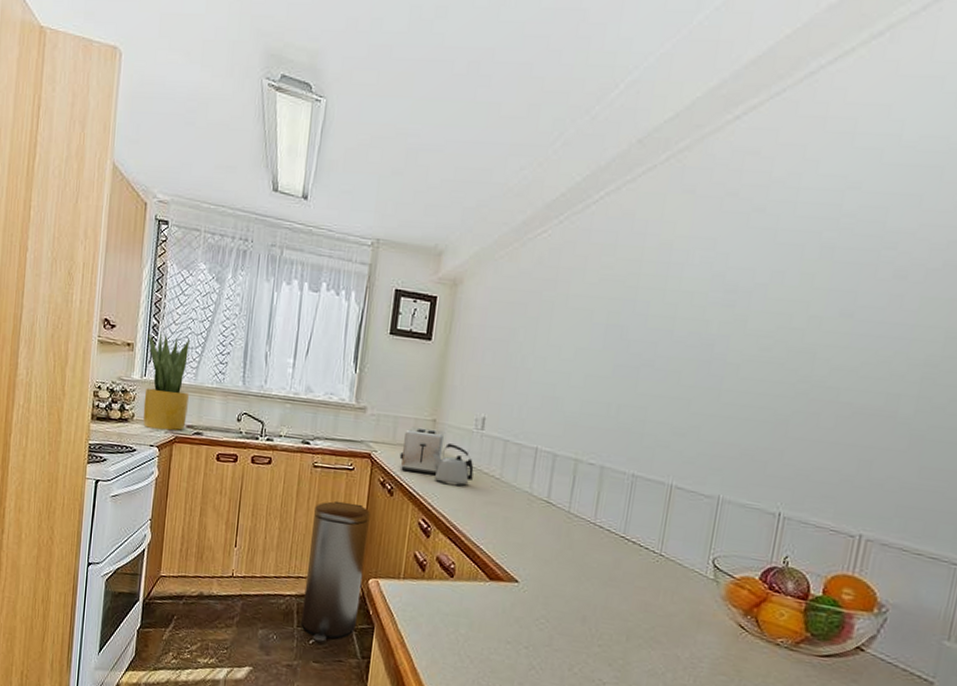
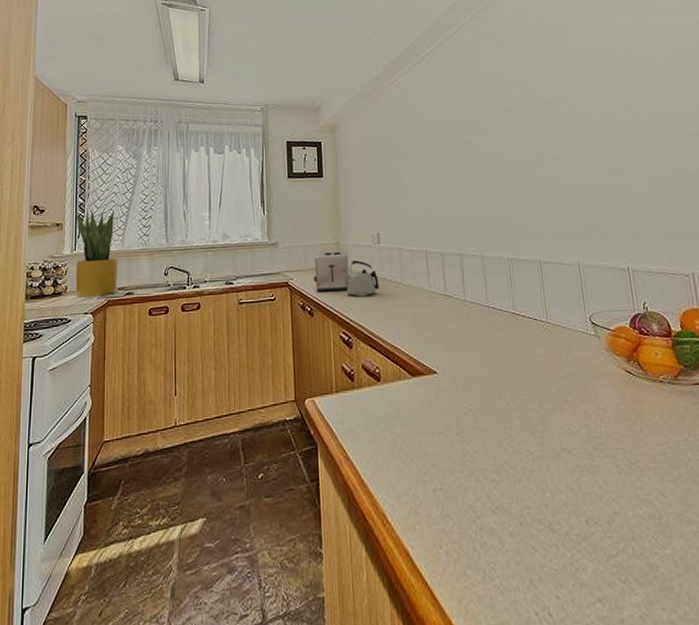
pedal bin: present [301,500,370,642] -> none [244,330,300,474]

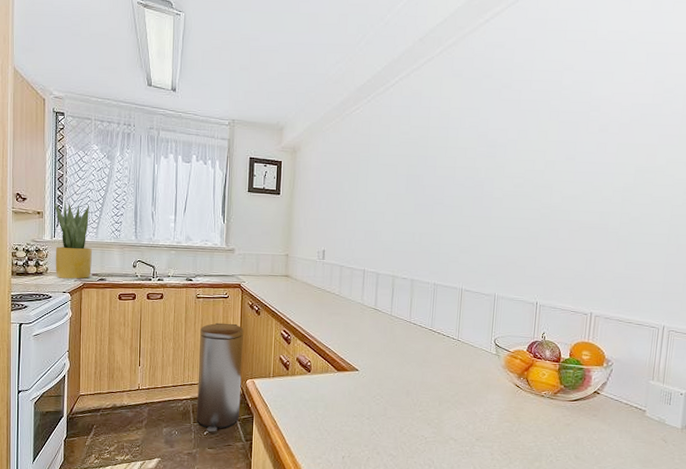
pedal bin: none [244,330,300,474] -> present [196,322,244,432]
toaster: present [313,250,350,292] -> none [263,261,296,297]
kettle: present [341,260,379,297] -> none [287,272,319,303]

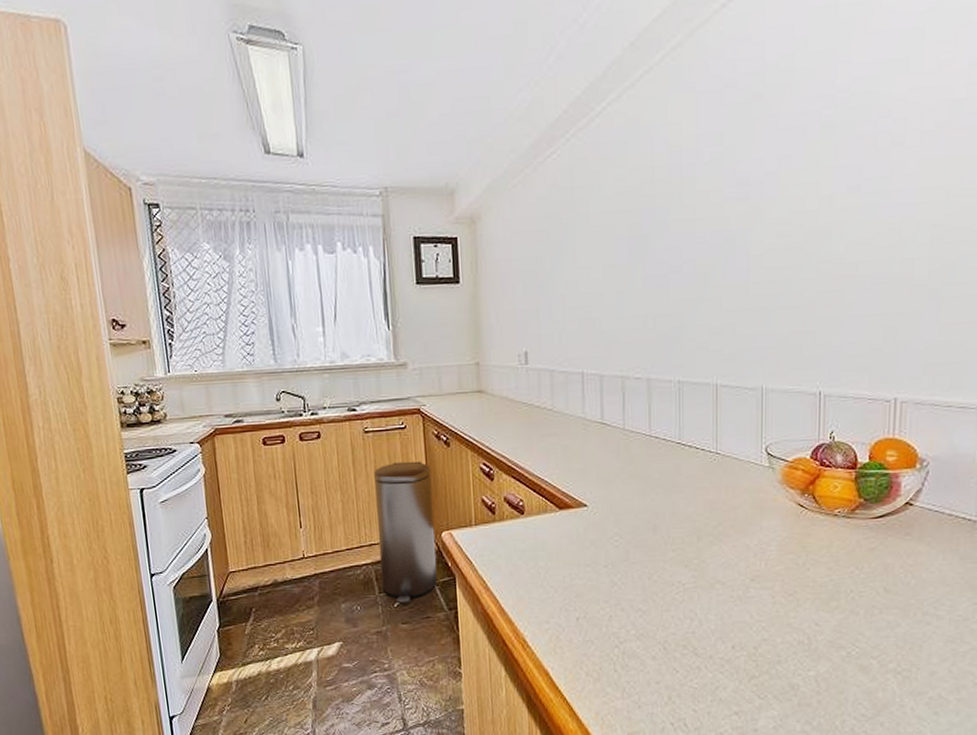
planter: present [54,201,93,279] -> none [163,322,224,425]

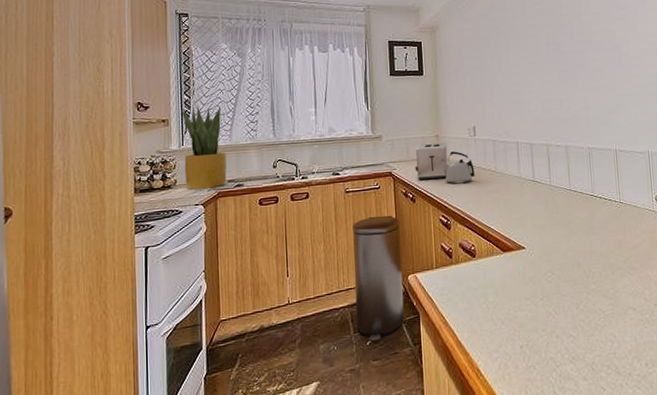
planter: none [163,322,224,425] -> present [181,105,227,190]
toaster: none [449,372,492,420] -> present [415,142,449,181]
kettle: none [481,383,525,425] -> present [440,151,475,184]

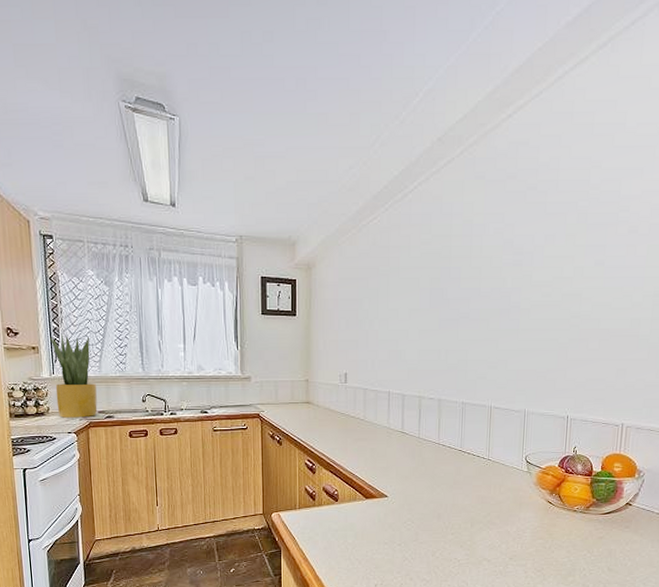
pedal bin: present [351,215,404,341] -> none [218,455,267,569]
toaster: present [415,142,449,181] -> none [283,387,317,424]
kettle: present [440,151,475,184] -> none [309,397,343,430]

